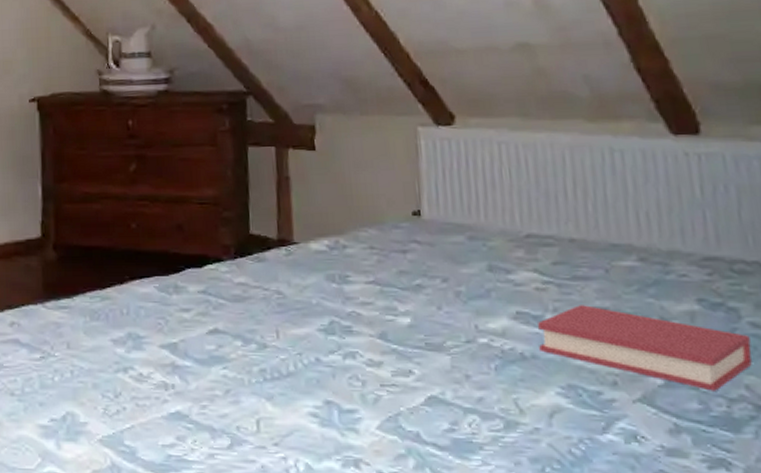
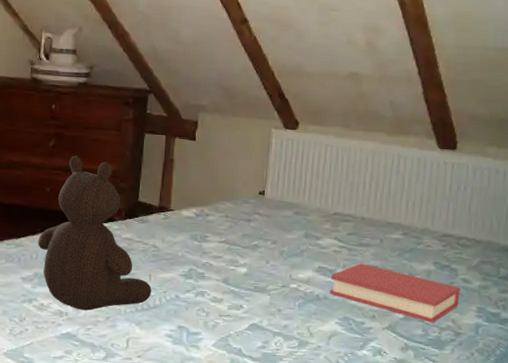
teddy bear: none [127,180,282,381] -> present [38,155,152,311]

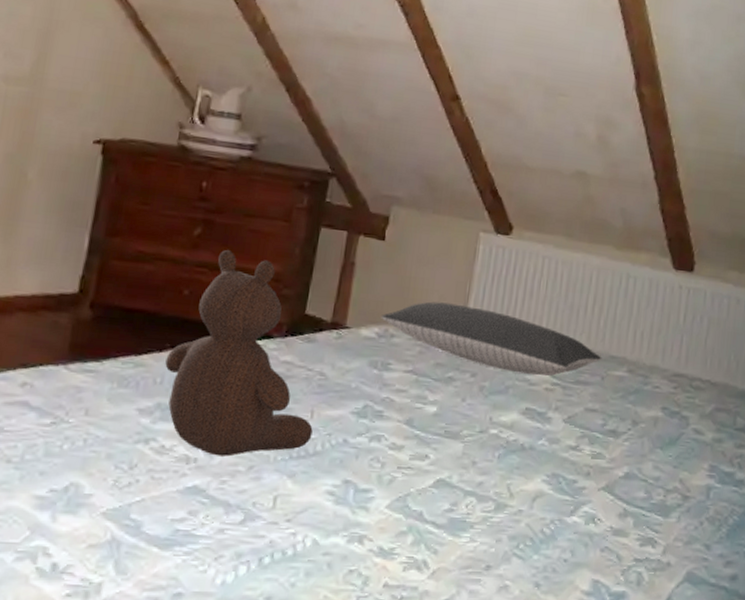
pillow: none [197,186,380,240] -> present [381,301,602,376]
hardback book: present [330,263,460,323] -> none [537,406,691,483]

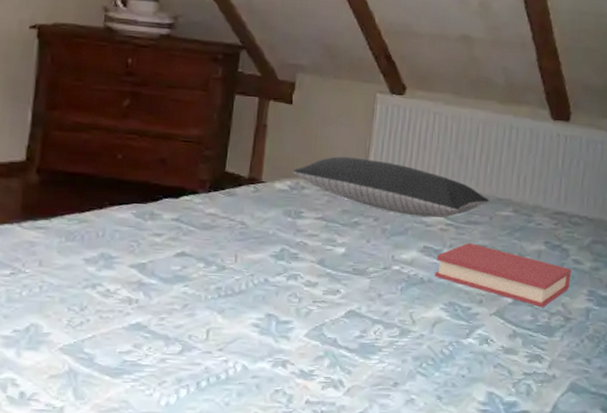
teddy bear: present [165,249,313,457] -> none [105,117,237,297]
hardback book: none [537,406,691,483] -> present [435,243,571,308]

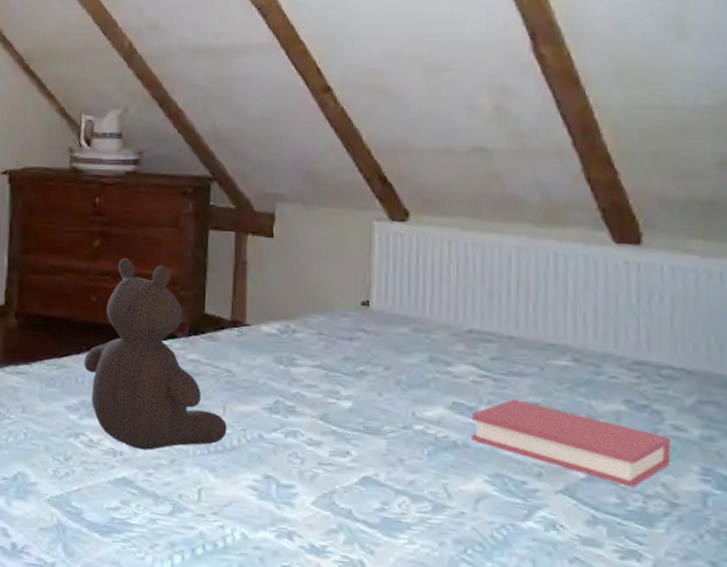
teddy bear: none [105,117,237,297] -> present [84,257,227,450]
pillow: present [292,156,490,218] -> none [280,295,537,367]

